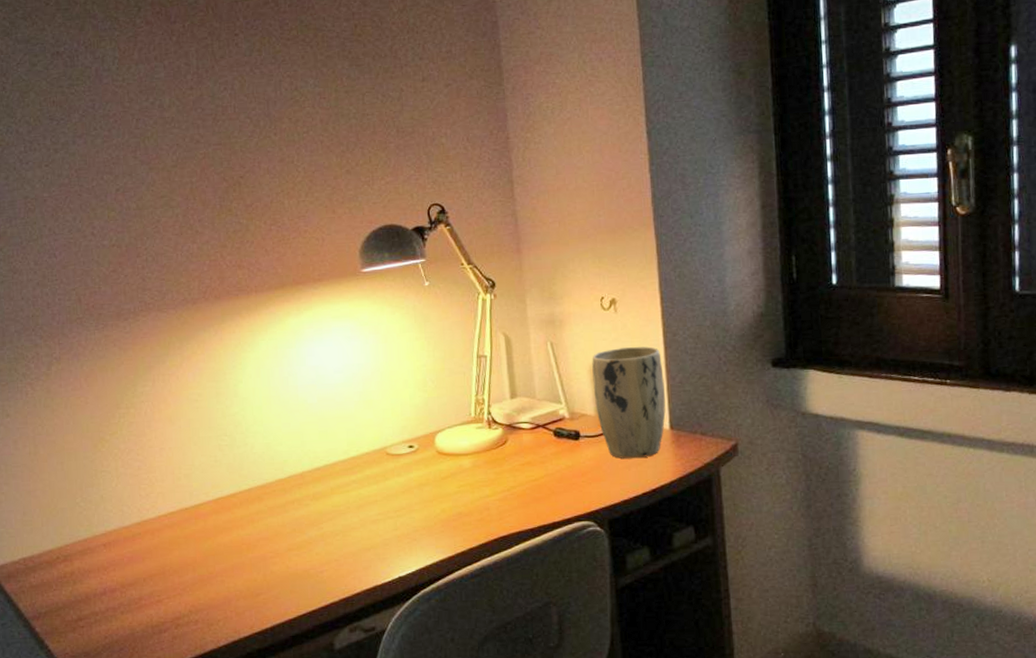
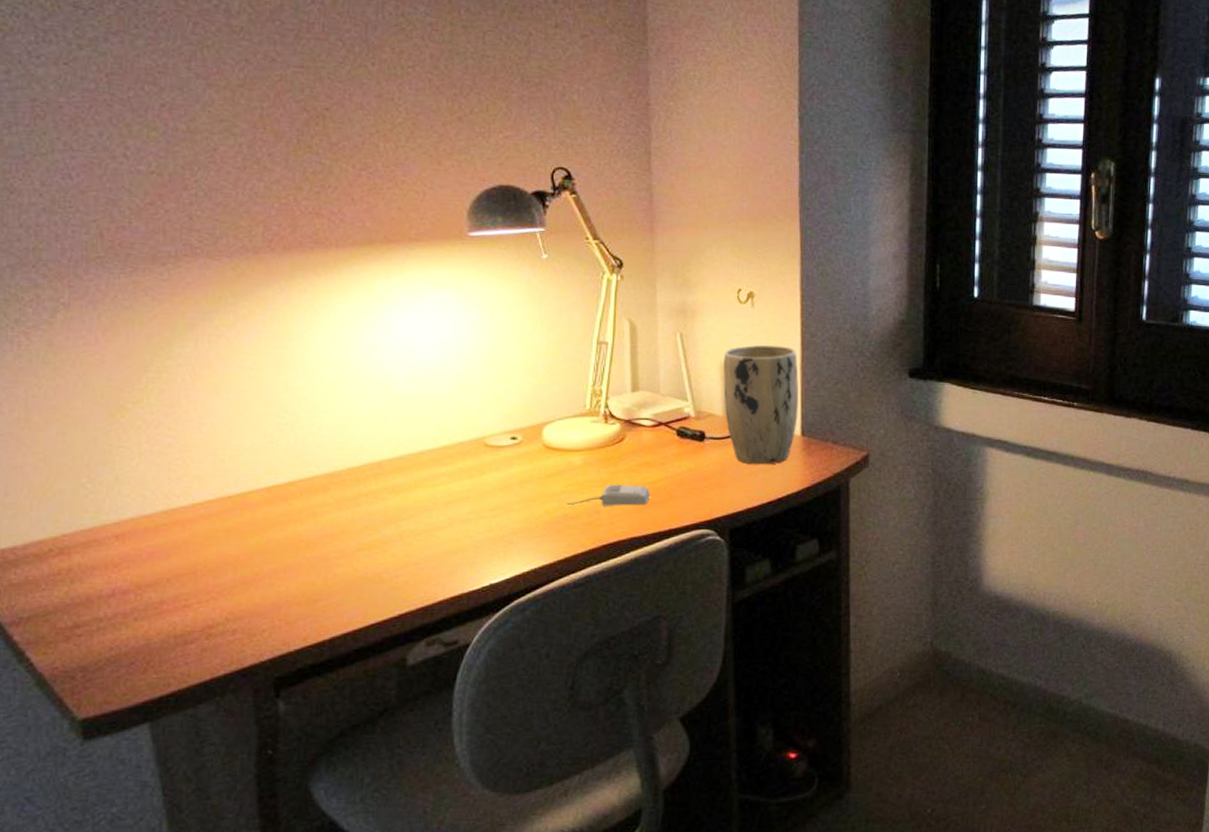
computer mouse: none [460,483,533,504] -> present [566,484,650,506]

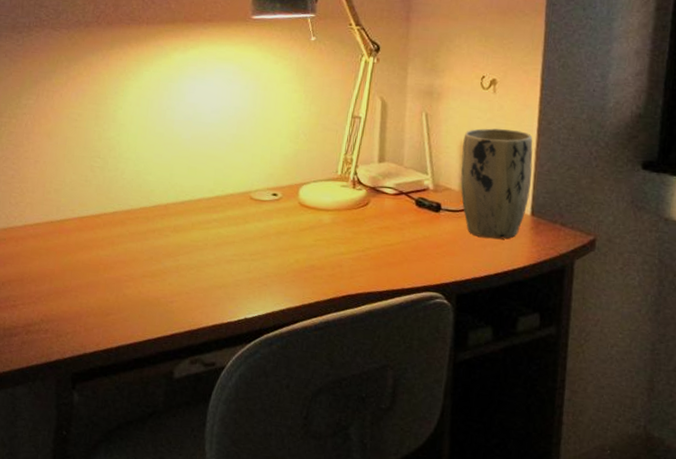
computer mouse: present [566,484,650,506] -> none [314,242,387,264]

